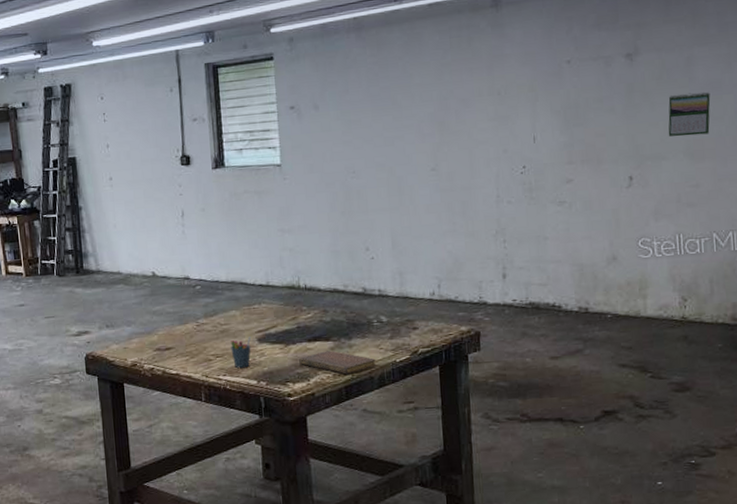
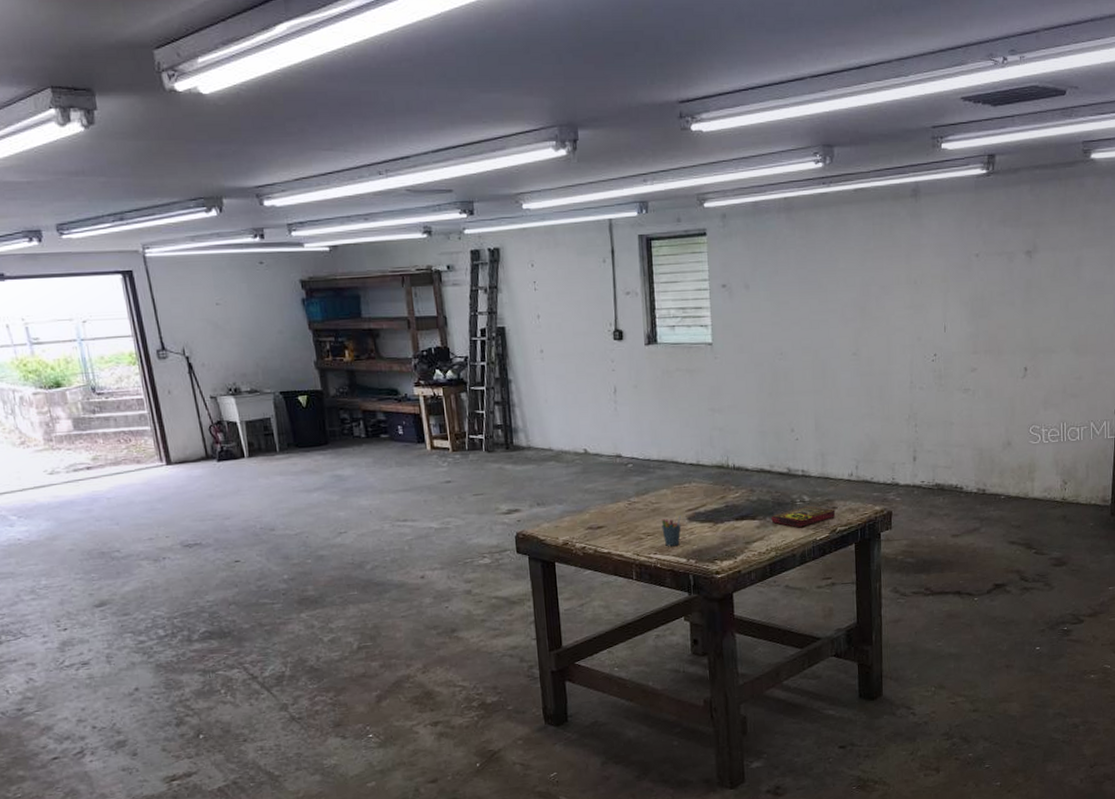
notebook: present [299,350,376,375] -> none [727,529,798,552]
book: none [346,326,417,350] -> present [771,505,836,528]
calendar: present [668,91,711,137] -> none [1058,290,1094,332]

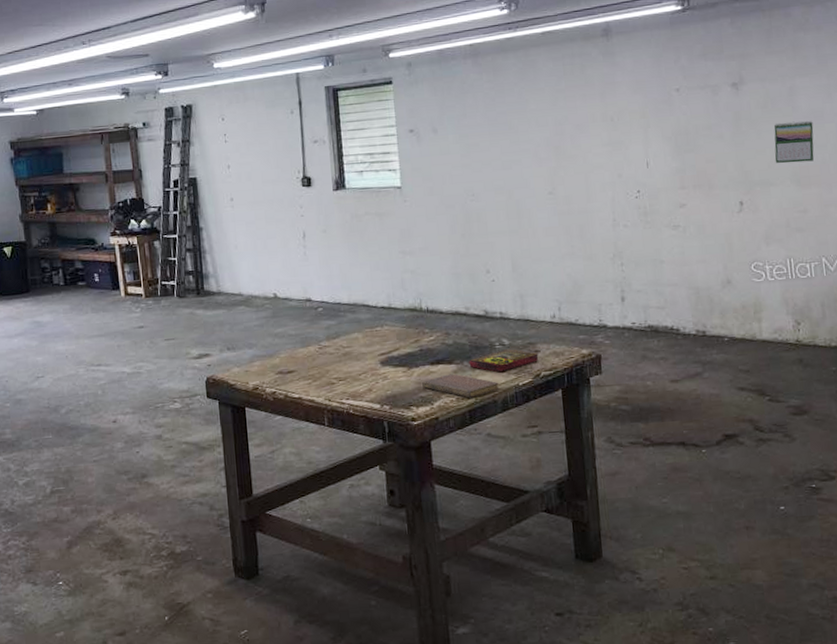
pen holder: present [661,515,682,547] -> none [353,359,374,392]
notebook: none [727,529,798,552] -> present [422,374,500,398]
calendar: none [1058,290,1094,332] -> present [774,120,815,164]

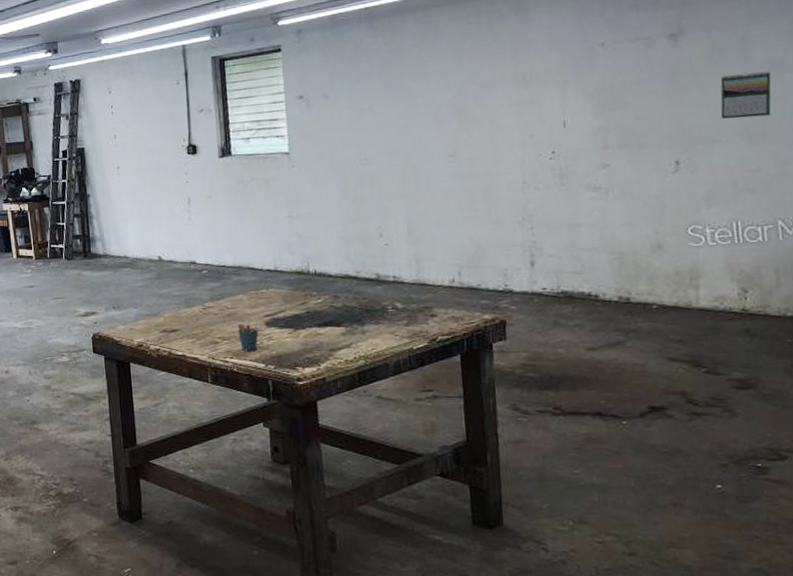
pen holder: none [353,359,374,392] -> present [237,320,259,352]
notebook: present [422,374,500,398] -> none [309,336,392,360]
book: present [469,349,539,373] -> none [358,313,436,336]

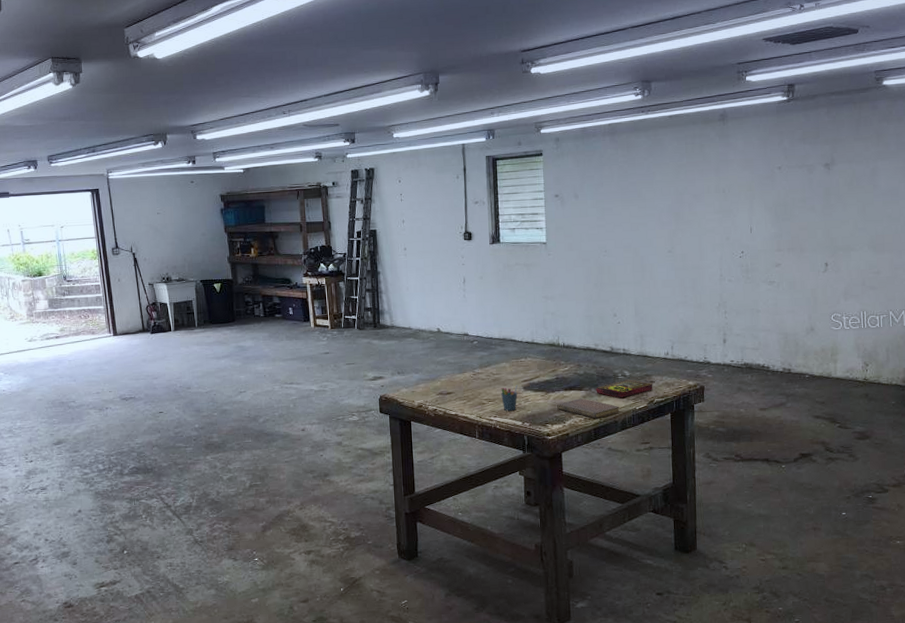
notebook: none [309,336,392,360] -> present [557,398,620,419]
book: none [358,313,436,336] -> present [596,379,653,399]
calendar: present [720,70,772,119] -> none [856,197,890,232]

